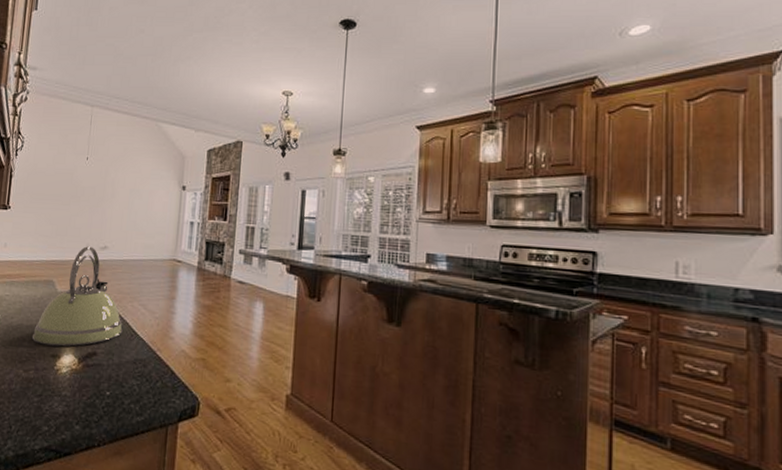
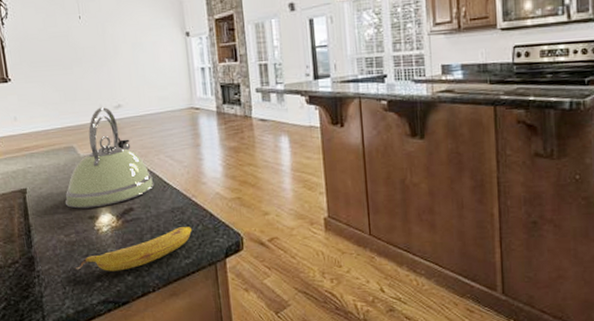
fruit: none [26,380,151,418] -> present [76,227,193,271]

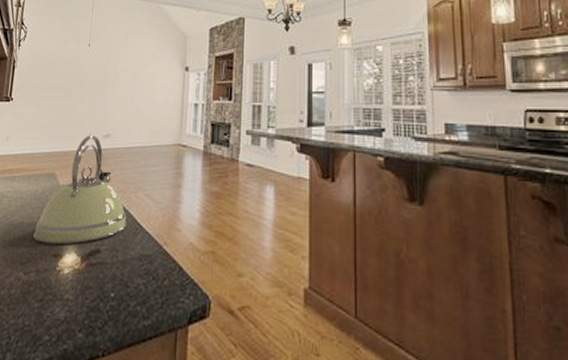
fruit: present [76,227,193,271] -> none [26,279,158,325]

